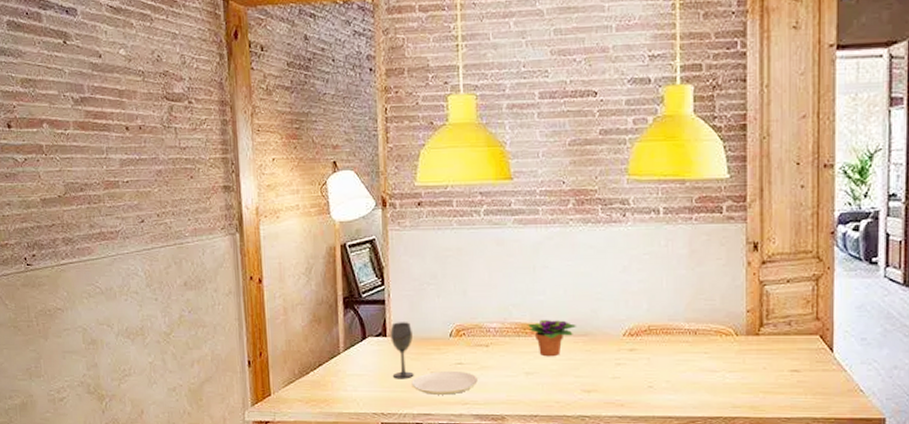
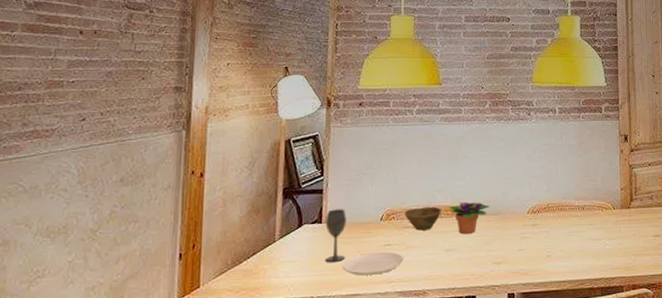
bowl: none [476,323,520,350] -> present [404,206,442,231]

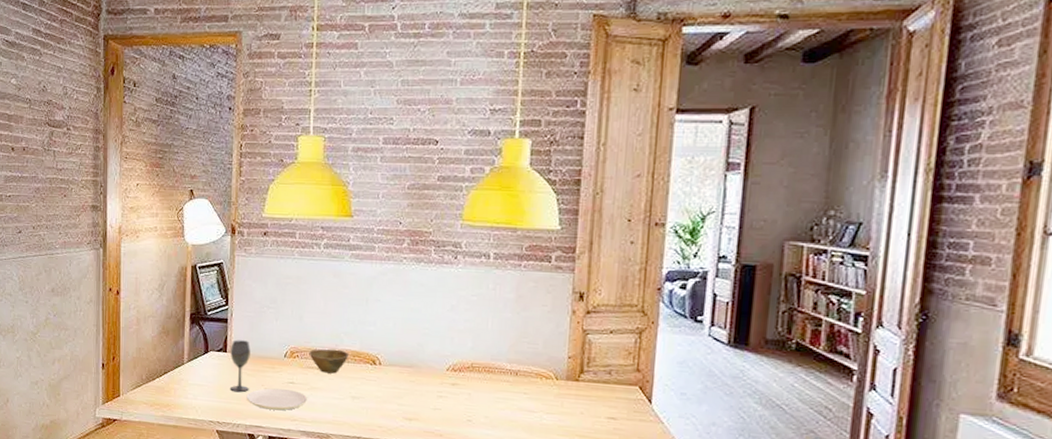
potted flower: present [450,201,489,234] -> none [358,348,403,384]

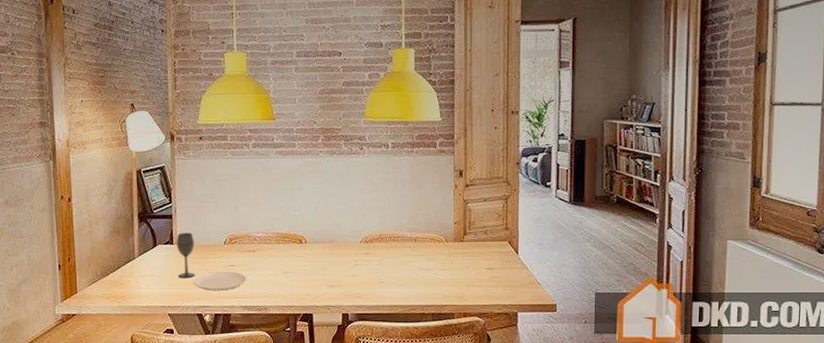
bowl: present [309,348,350,374] -> none [245,233,280,254]

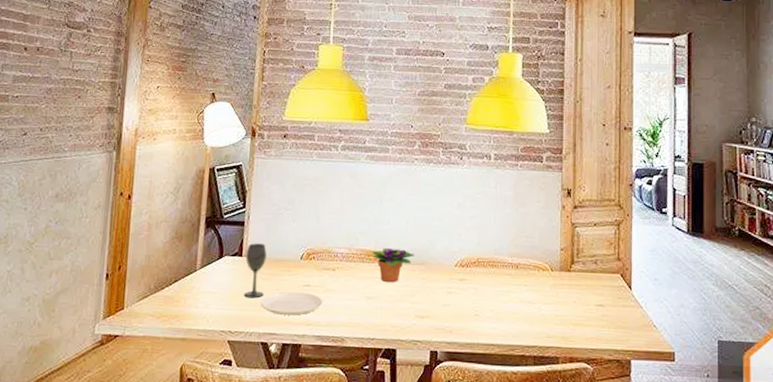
potted flower: none [287,230,324,259] -> present [372,247,414,282]

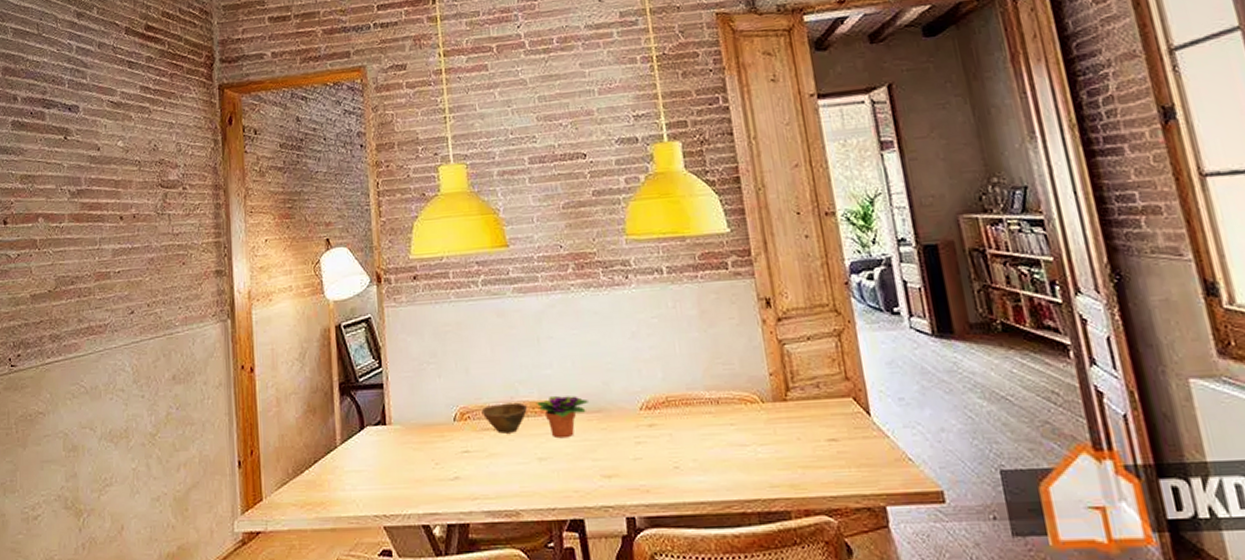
wine glass: present [244,243,267,299] -> none [390,407,417,474]
plate: present [260,291,322,316] -> none [415,460,487,490]
bowl: none [325,249,365,274] -> present [481,402,528,434]

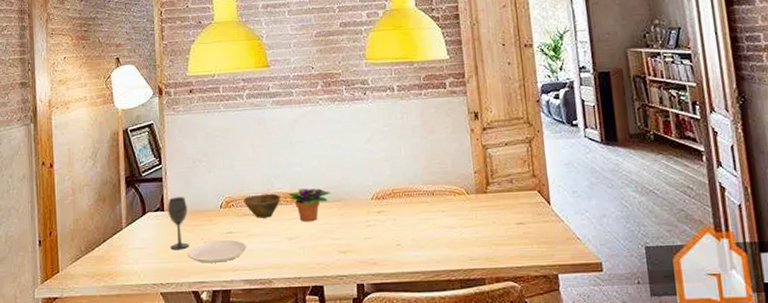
wine glass: none [390,407,417,474] -> present [167,197,189,250]
plate: none [415,460,487,490] -> present [187,239,246,263]

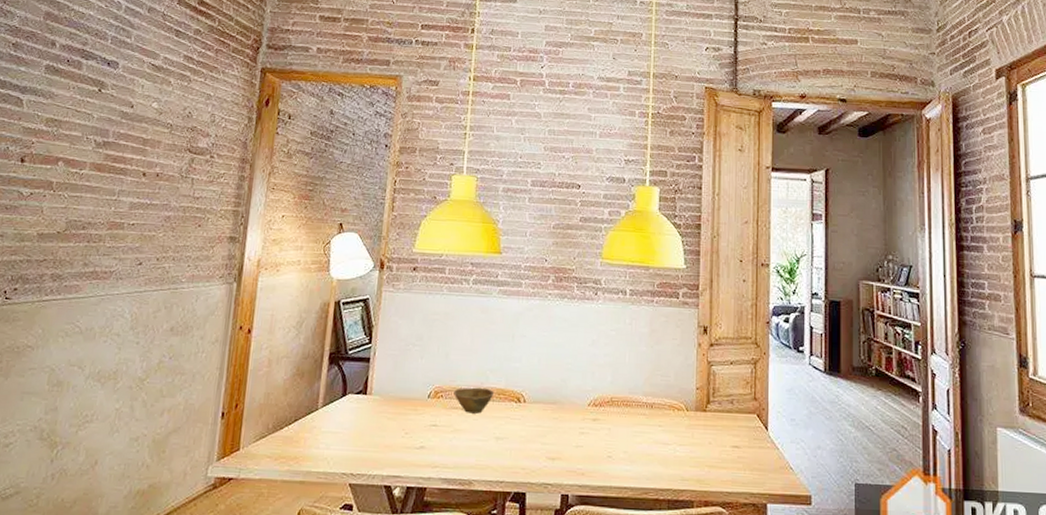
wine glass: present [167,197,189,250] -> none [368,380,393,439]
plate: present [187,239,246,263] -> none [385,432,450,457]
potted flower: present [289,188,330,221] -> none [503,385,546,422]

